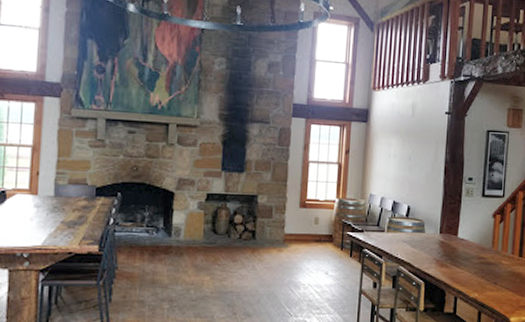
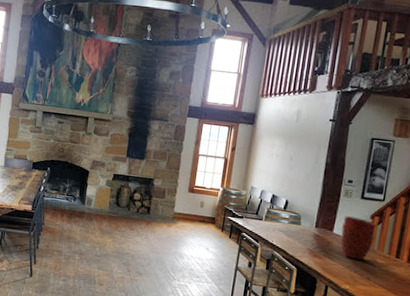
vase: none [466,216,499,264] -> present [340,216,377,261]

